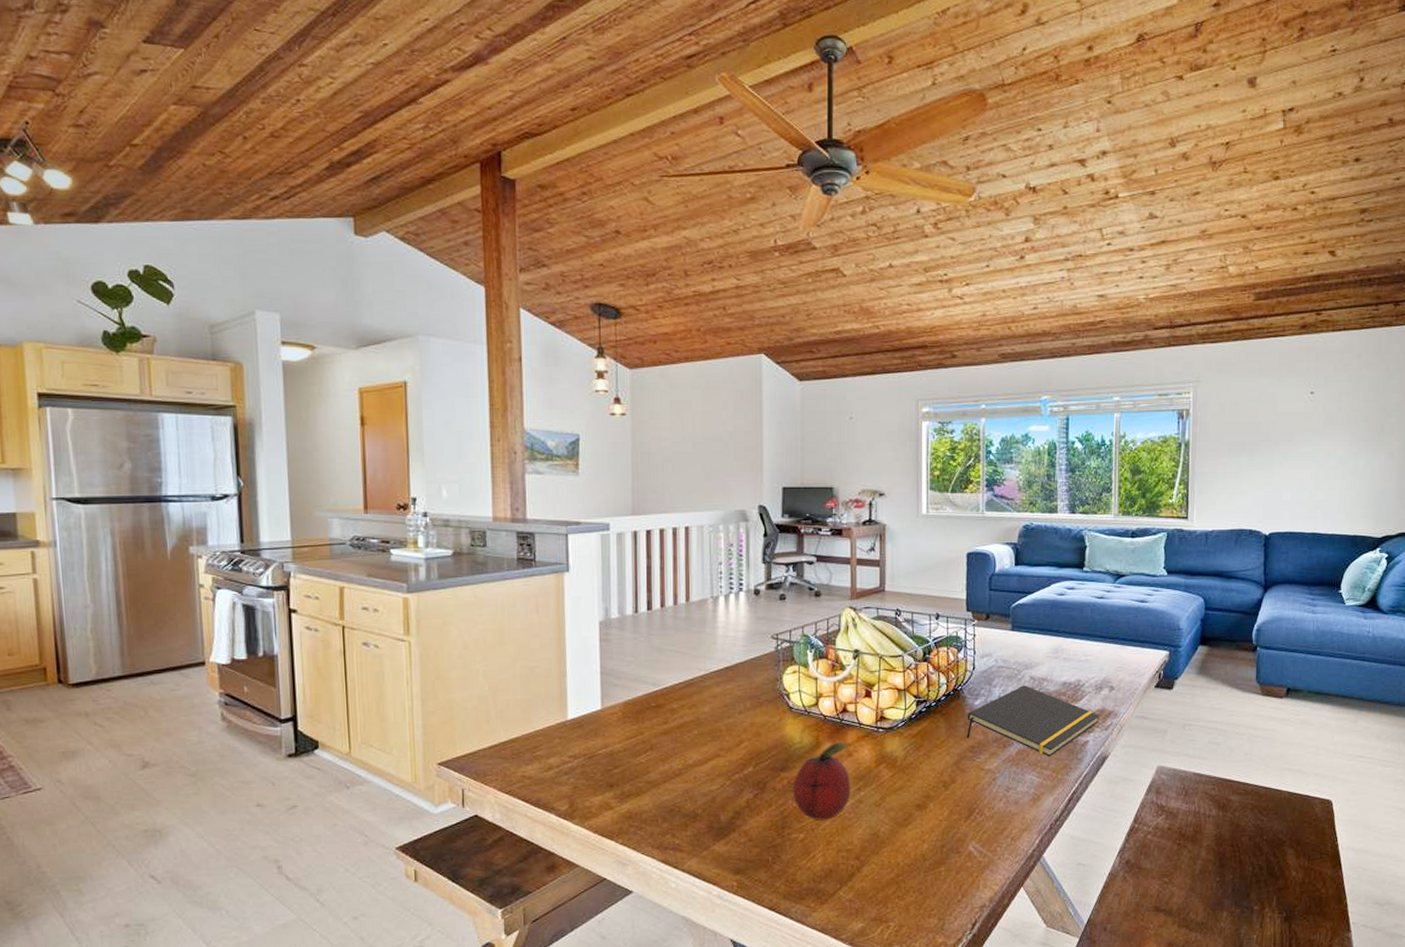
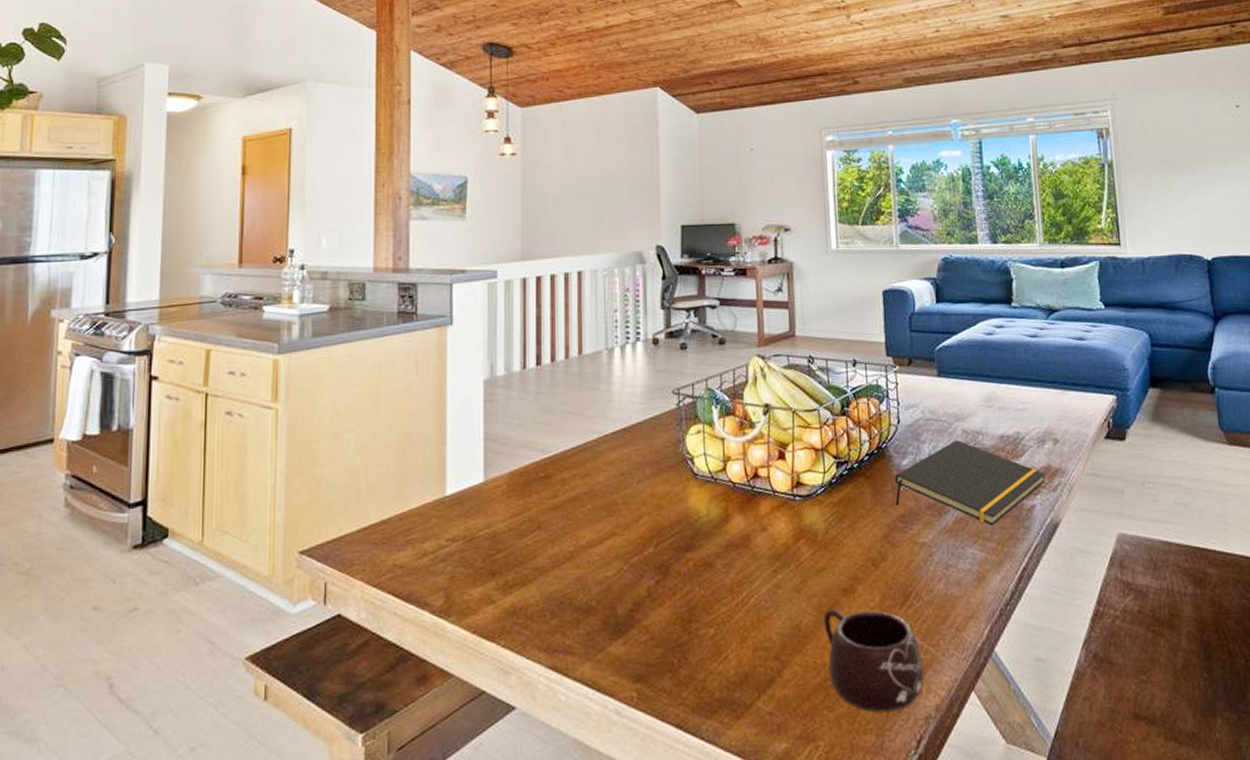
fruit: present [792,742,851,820] -> none [699,513,767,611]
mug: none [898,820,982,902] -> present [823,609,924,713]

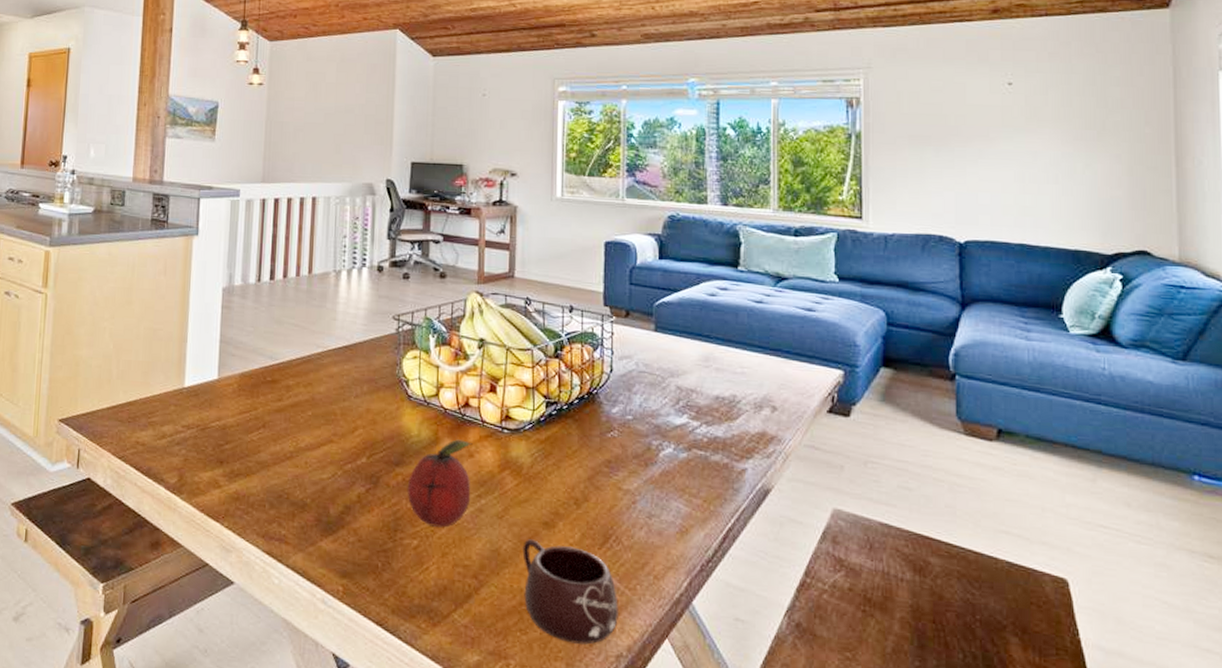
fruit: none [699,513,767,611] -> present [407,439,473,528]
notepad: present [894,440,1046,526] -> none [602,395,760,483]

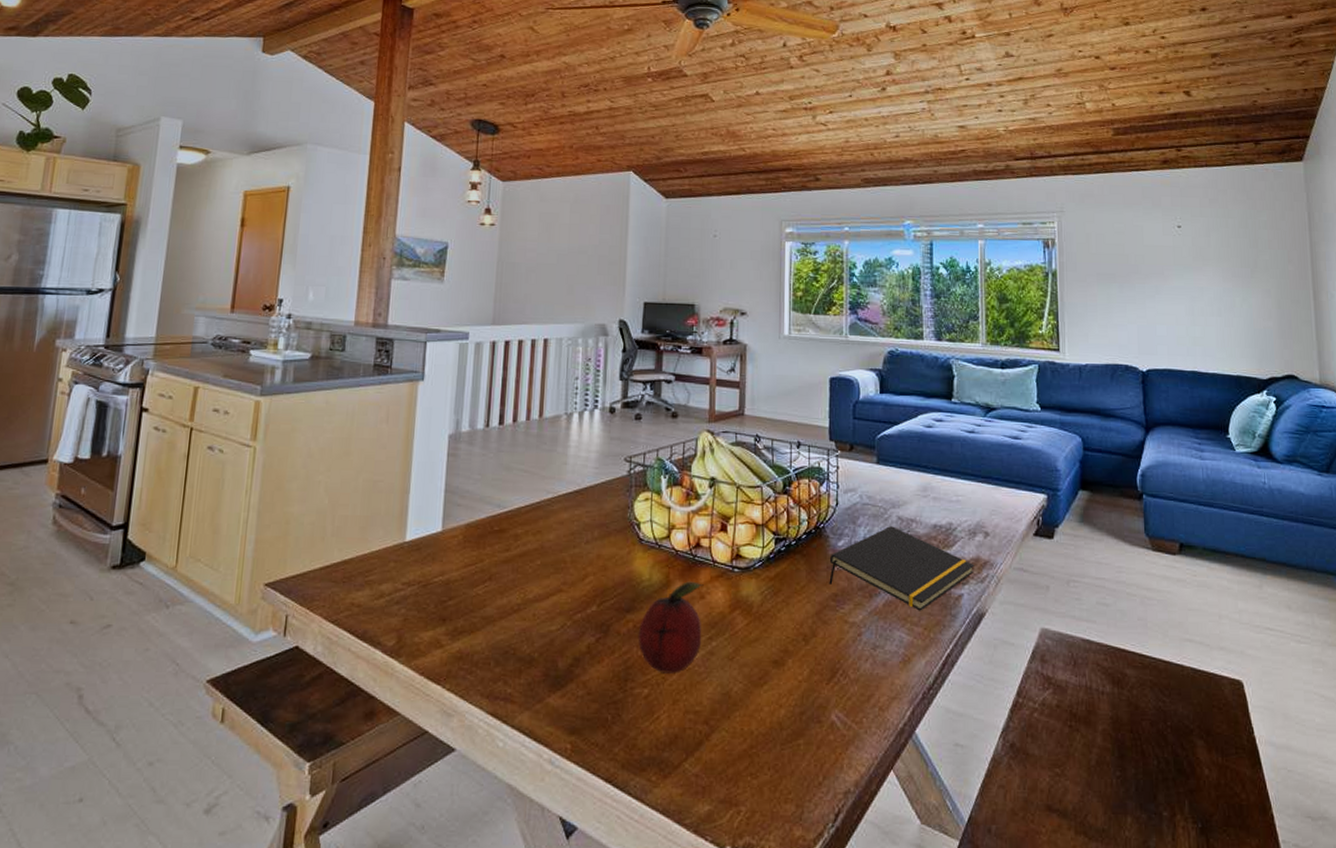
mug: present [522,539,619,645] -> none [753,679,846,783]
notepad: none [602,395,760,483] -> present [829,526,975,611]

